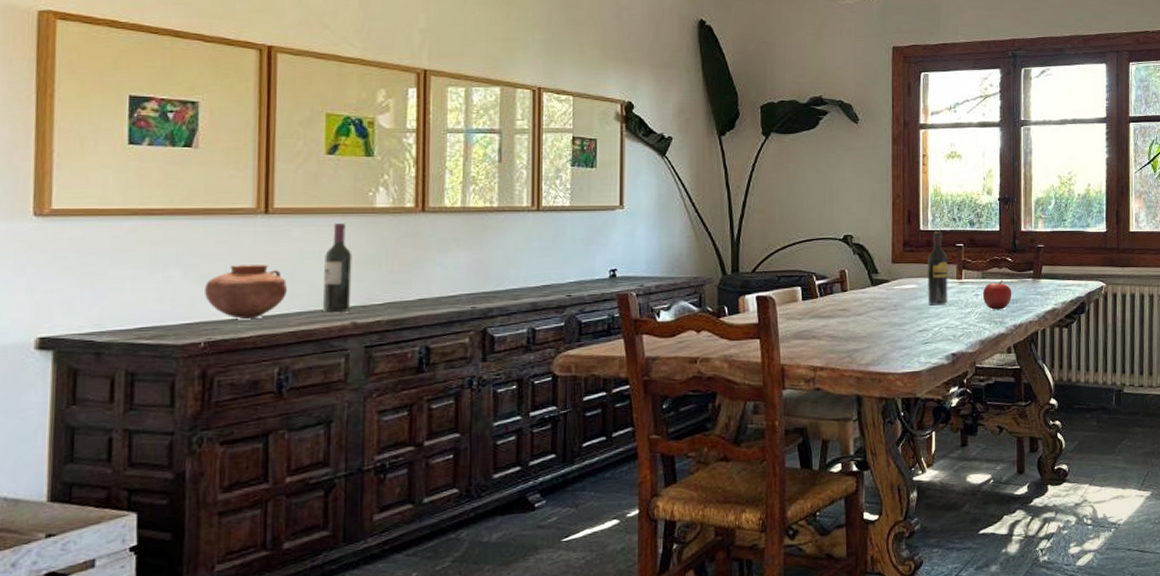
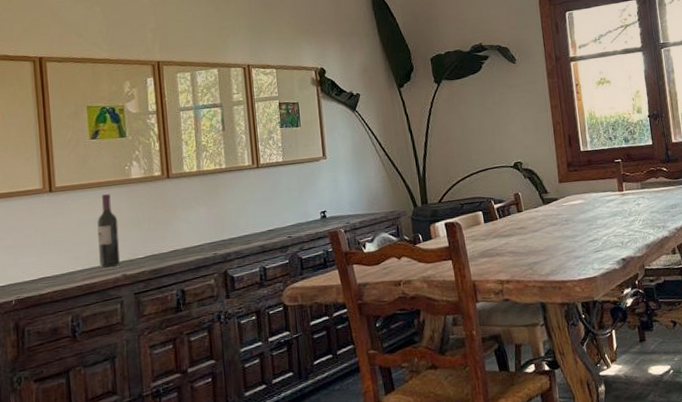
vase: present [205,265,288,320] -> none [11,233,72,280]
wine bottle: present [928,231,948,306] -> none [590,150,613,217]
fruit: present [982,279,1012,311] -> none [643,188,671,217]

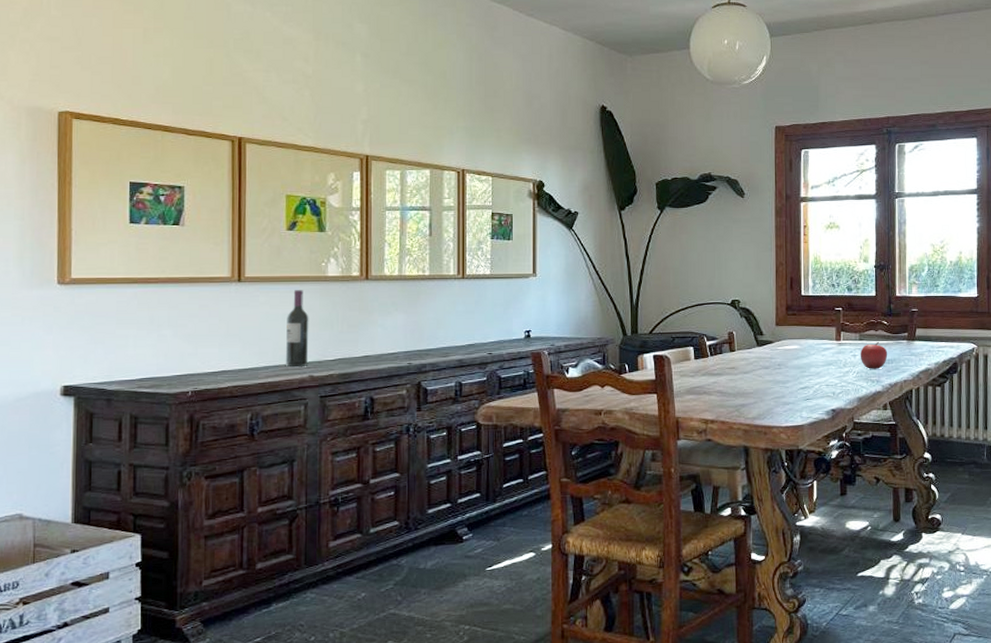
fruit: none [643,188,671,217] -> present [860,341,888,370]

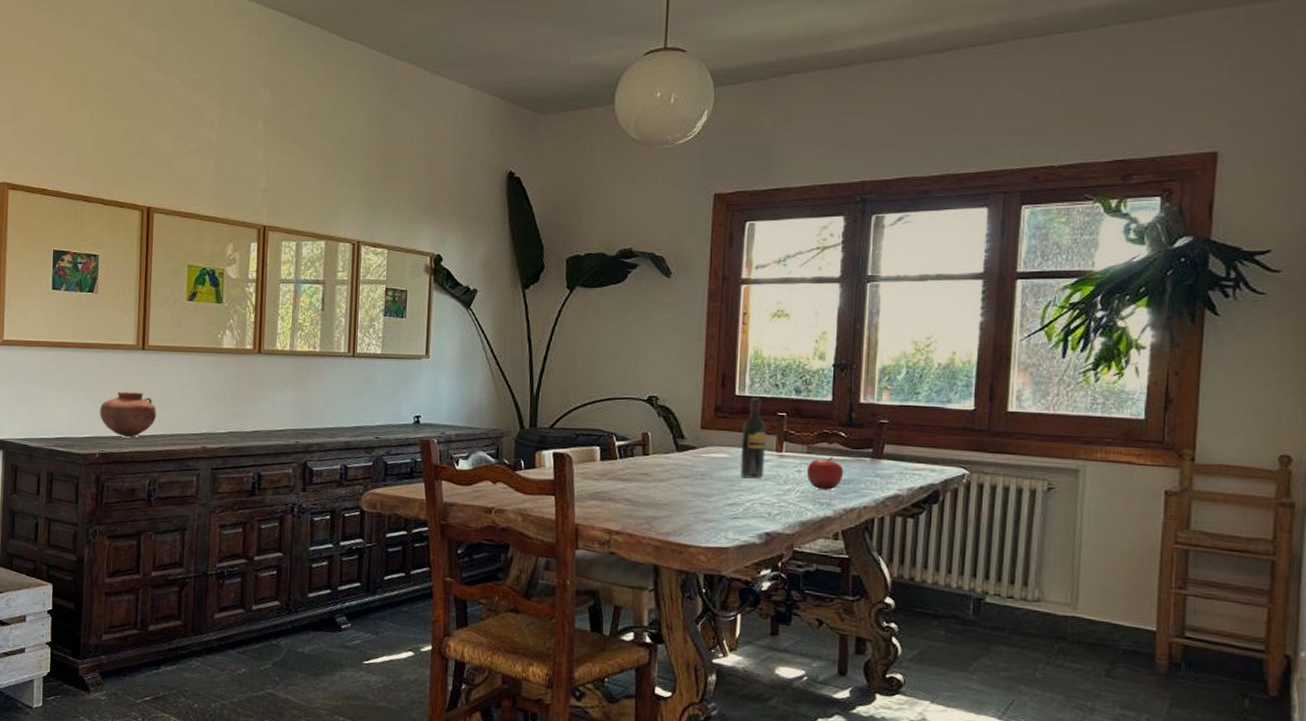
vase: none [191,325,257,373] -> present [100,392,157,438]
wine bottle: present [285,290,309,367] -> none [181,361,204,437]
wine bottle: none [809,296,828,365] -> present [740,397,767,479]

